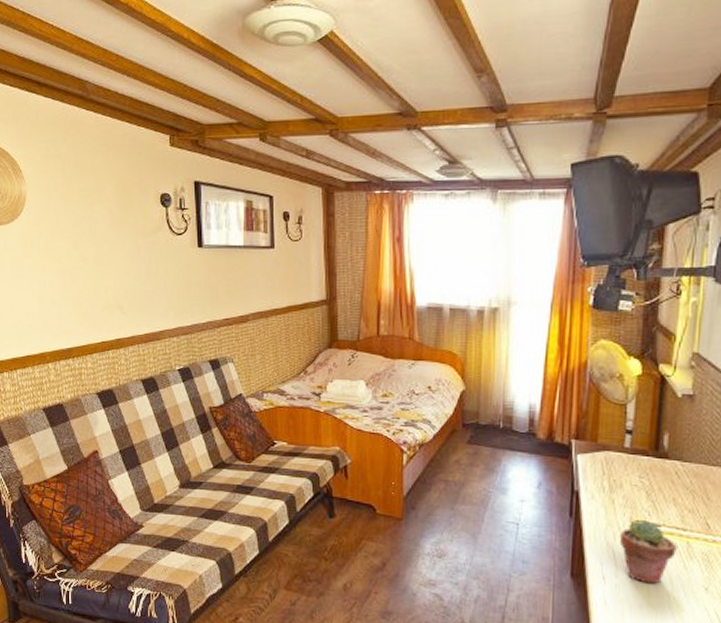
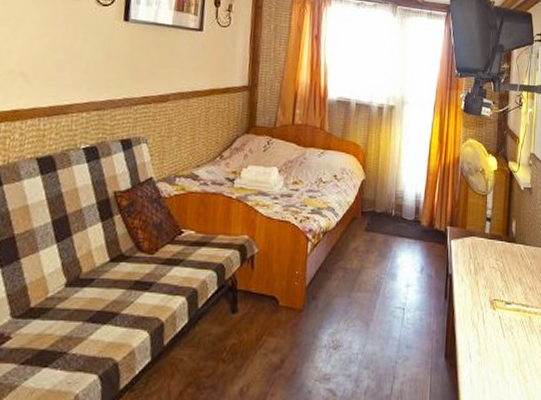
potted succulent: present [619,519,677,584] -> none [481,298,522,359]

